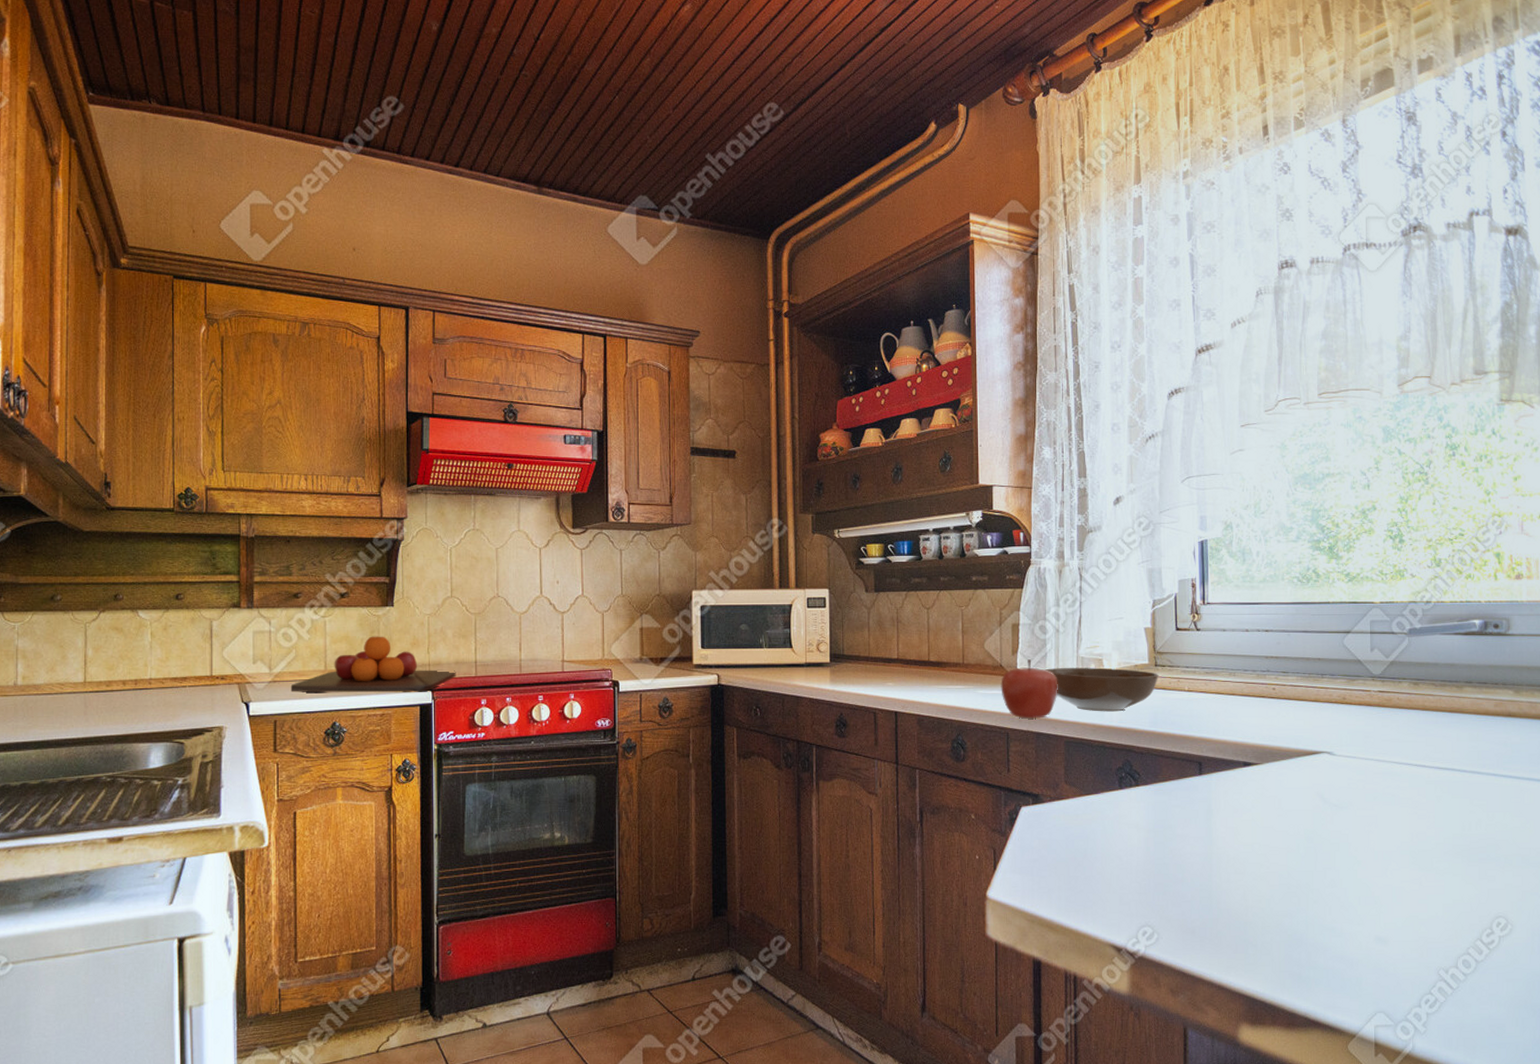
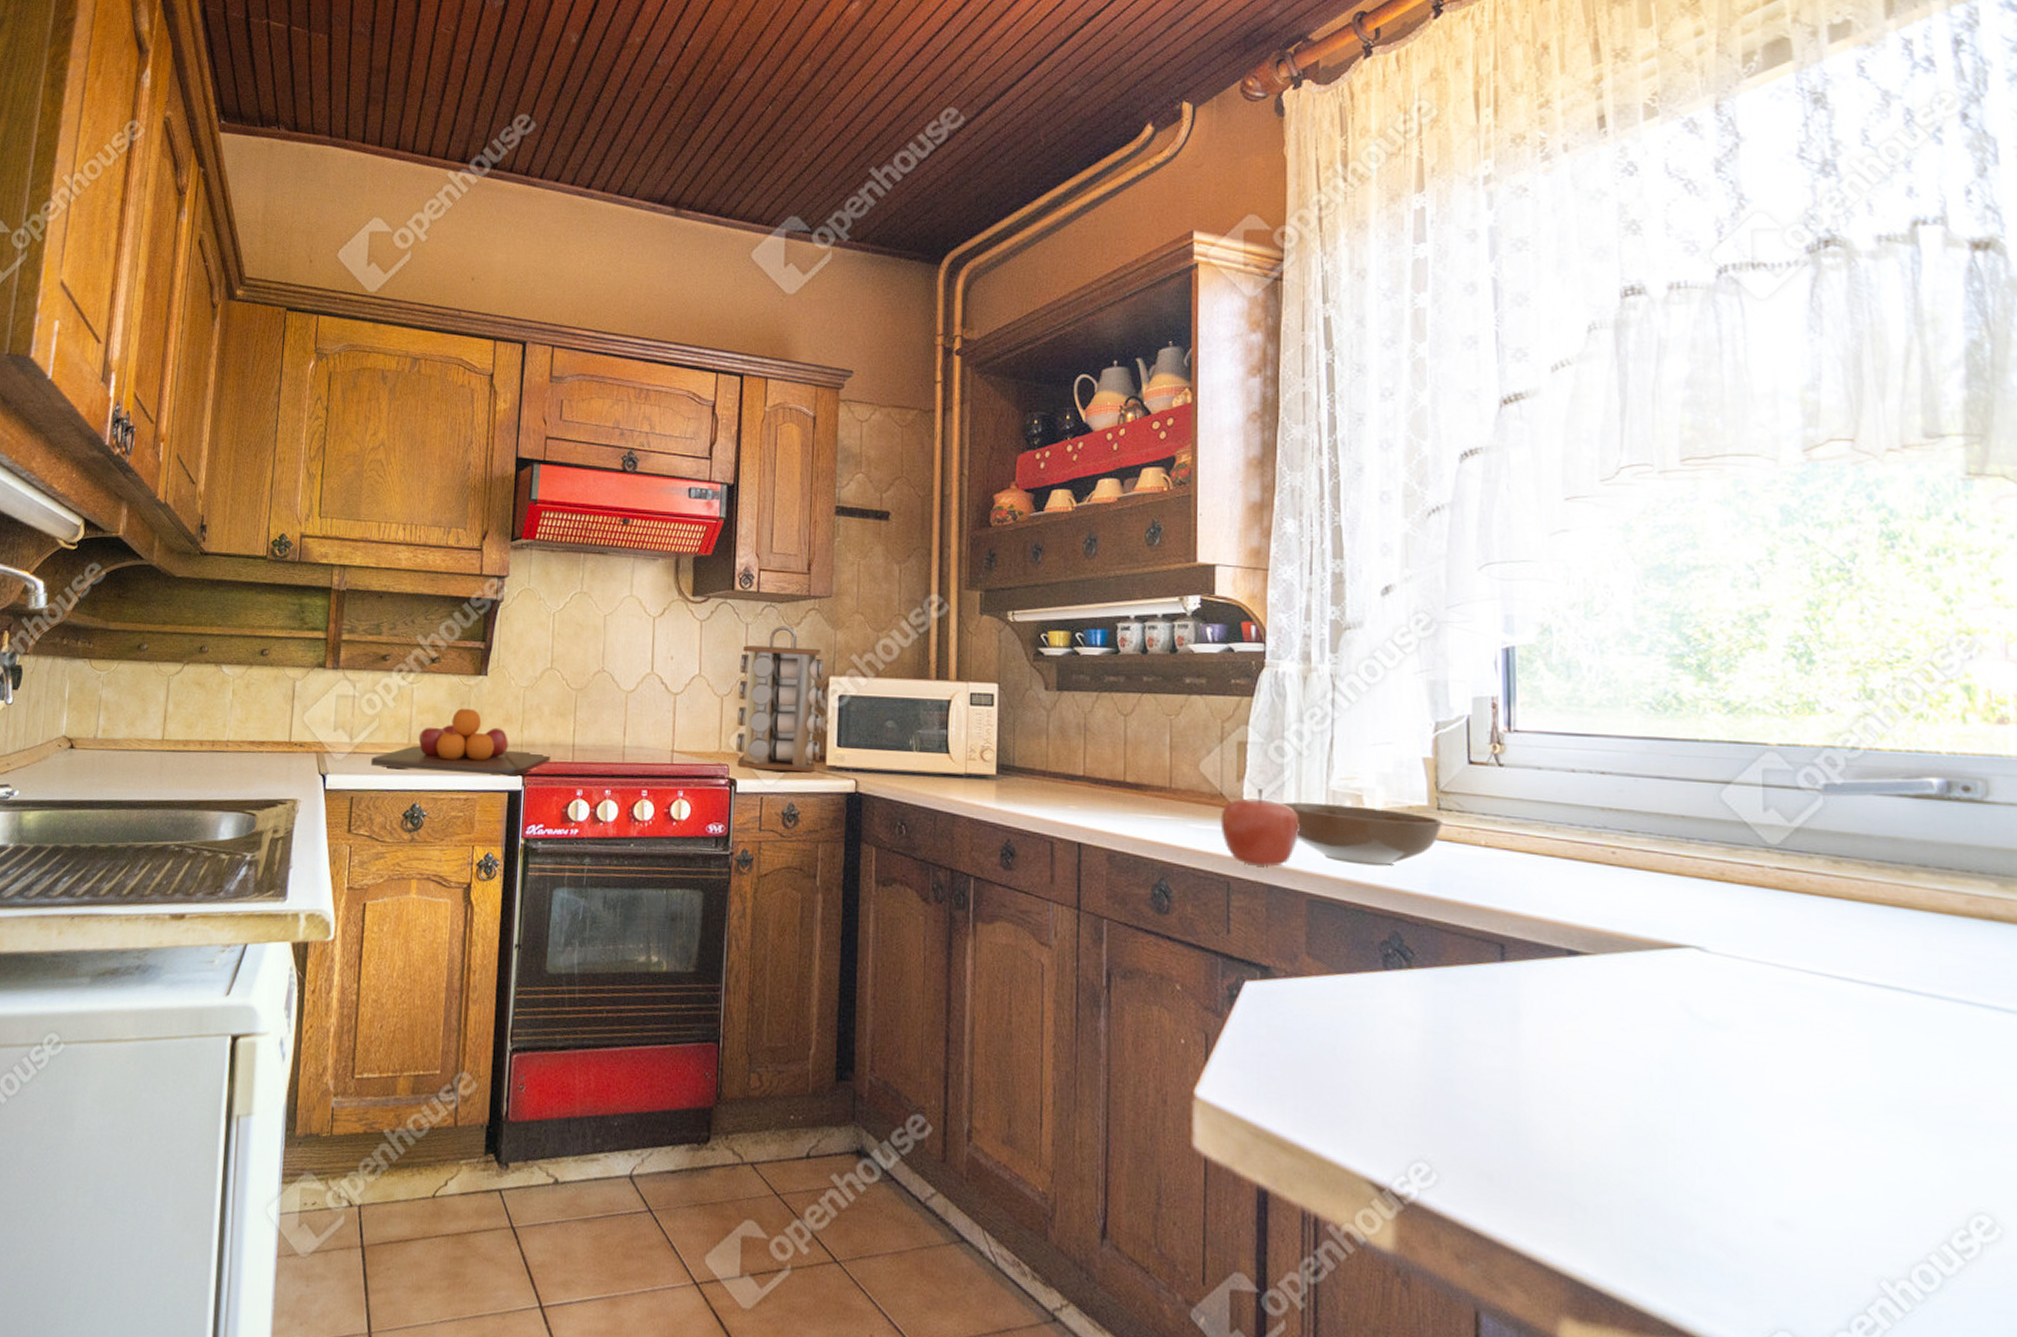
spice rack: none [616,550,687,673] -> present [736,626,823,773]

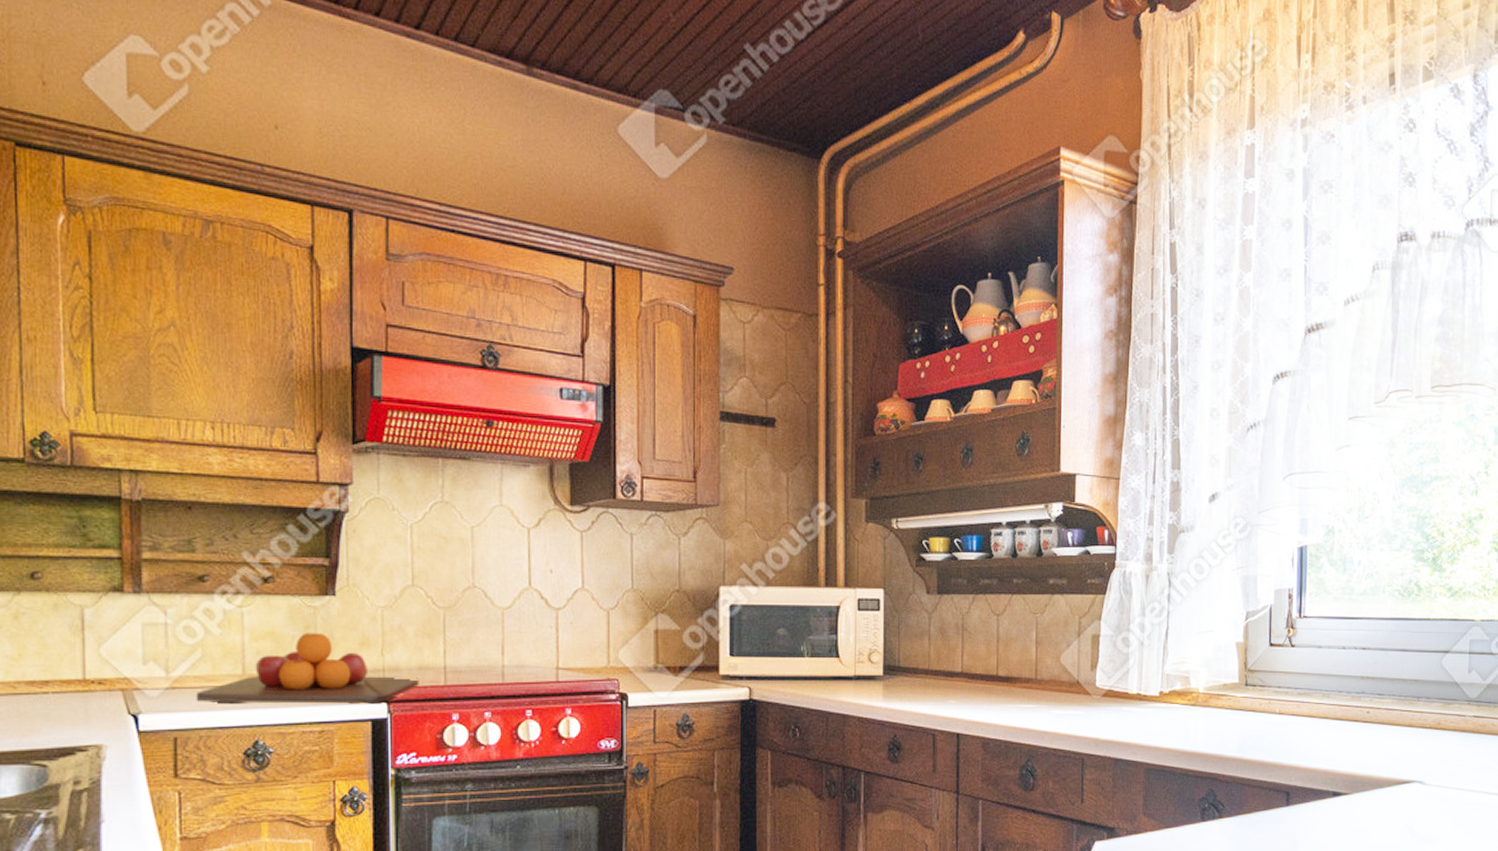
spice rack: present [736,626,823,773] -> none [626,536,713,684]
fruit: present [1220,788,1299,867] -> none [1077,676,1140,743]
bowl: present [1281,802,1444,867] -> none [1126,686,1250,736]

